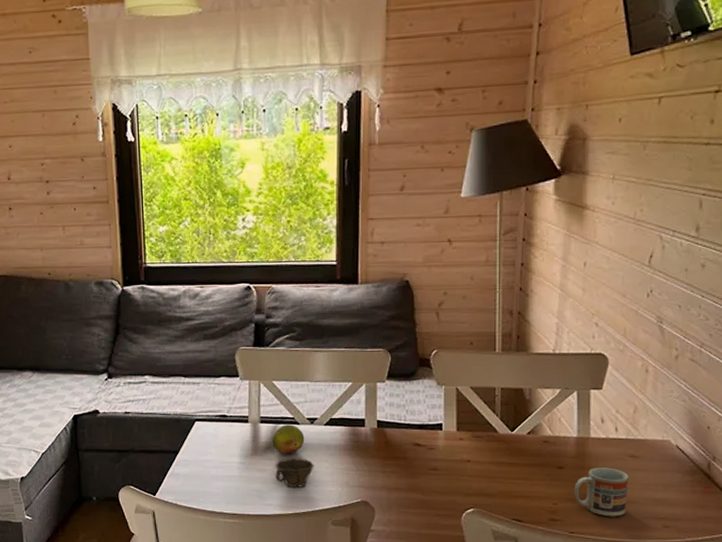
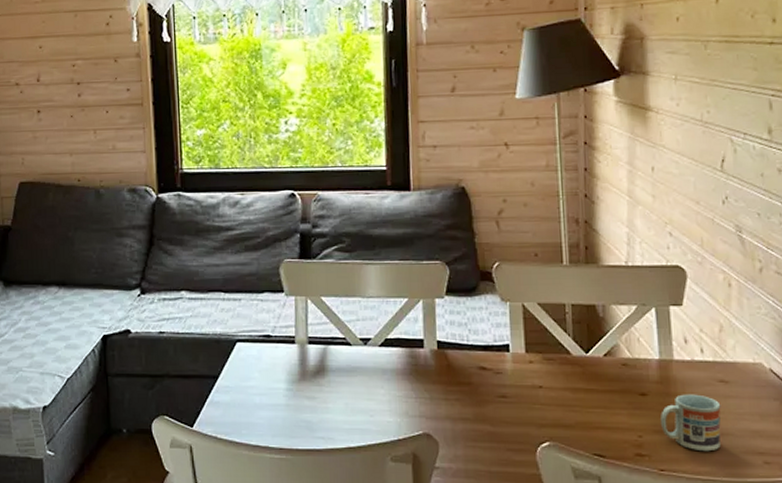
fruit: present [272,425,305,454] -> none [321,346,358,380]
cup: present [275,458,314,487] -> none [325,384,369,418]

